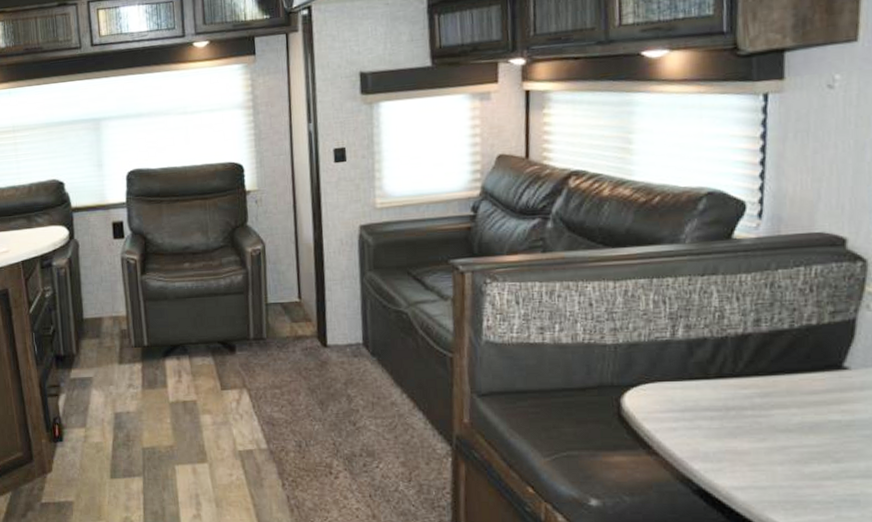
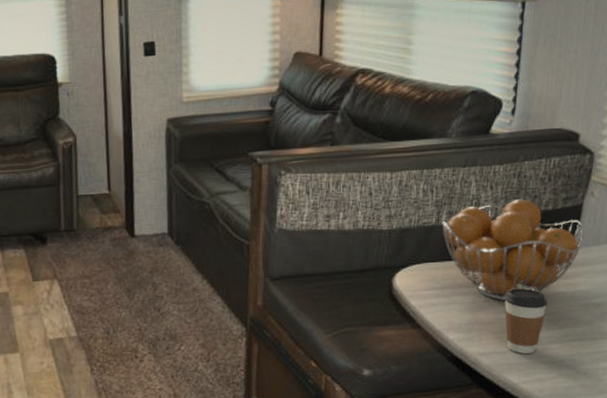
fruit basket: none [678,312,861,427] -> present [442,199,585,301]
coffee cup: none [760,414,817,490] -> present [504,288,547,354]

